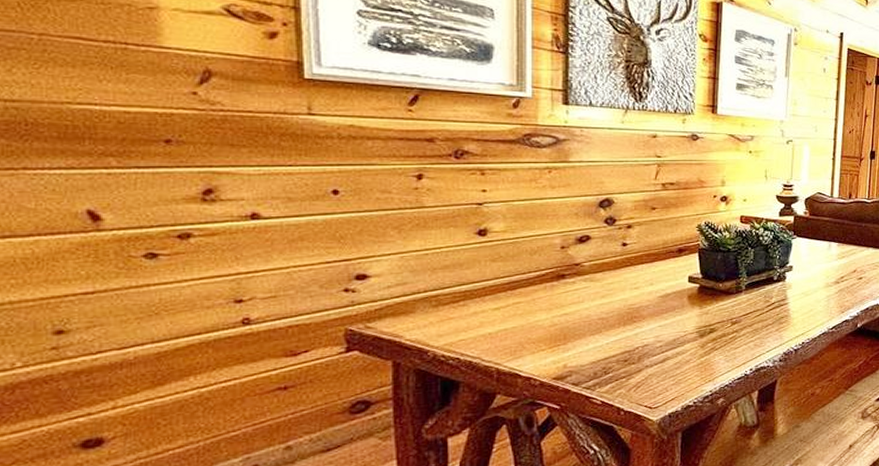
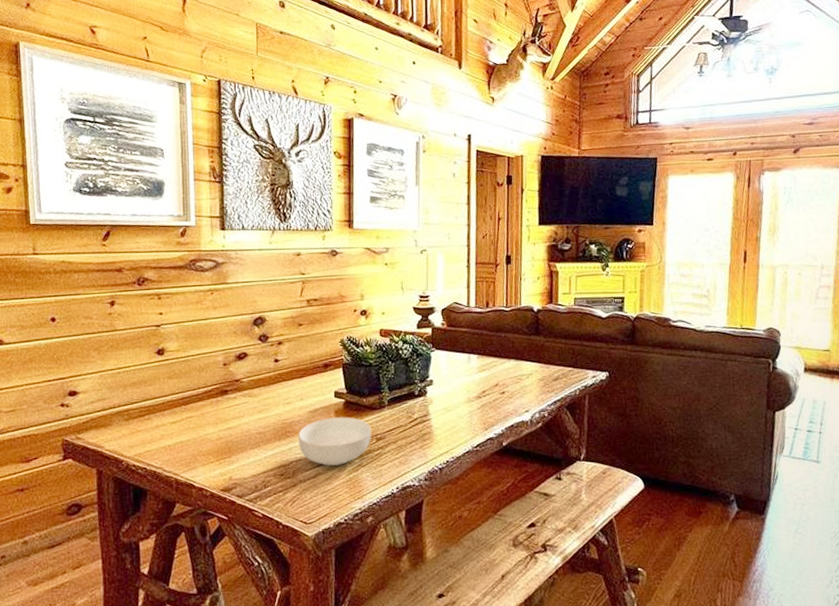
cereal bowl: none [646,301,727,350] -> present [298,417,372,466]

